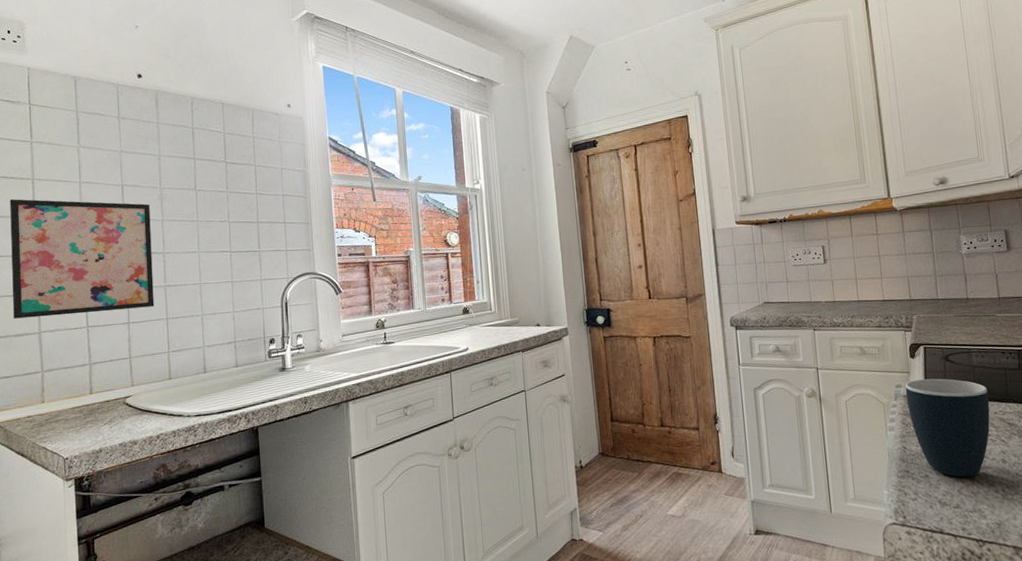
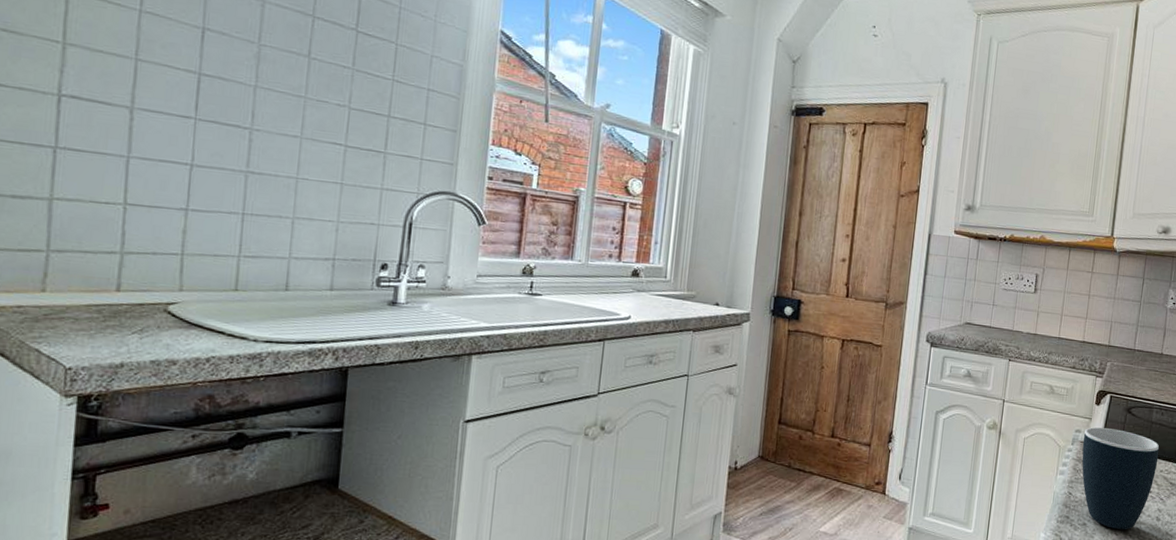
wall art: present [10,199,154,319] -> none [11,11,240,195]

